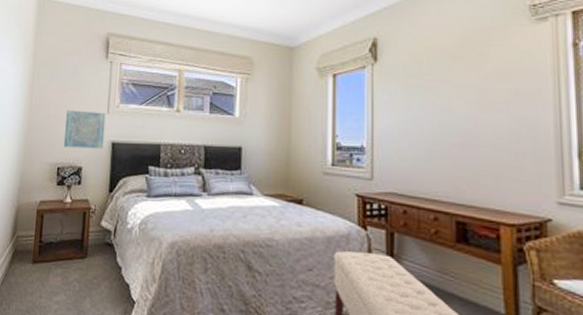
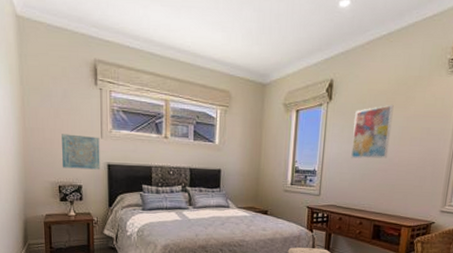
wall art: none [410,62,463,132] -> present [351,104,394,159]

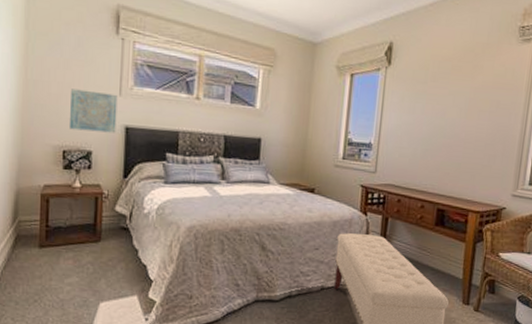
wall art: present [351,104,394,159] -> none [412,72,460,133]

